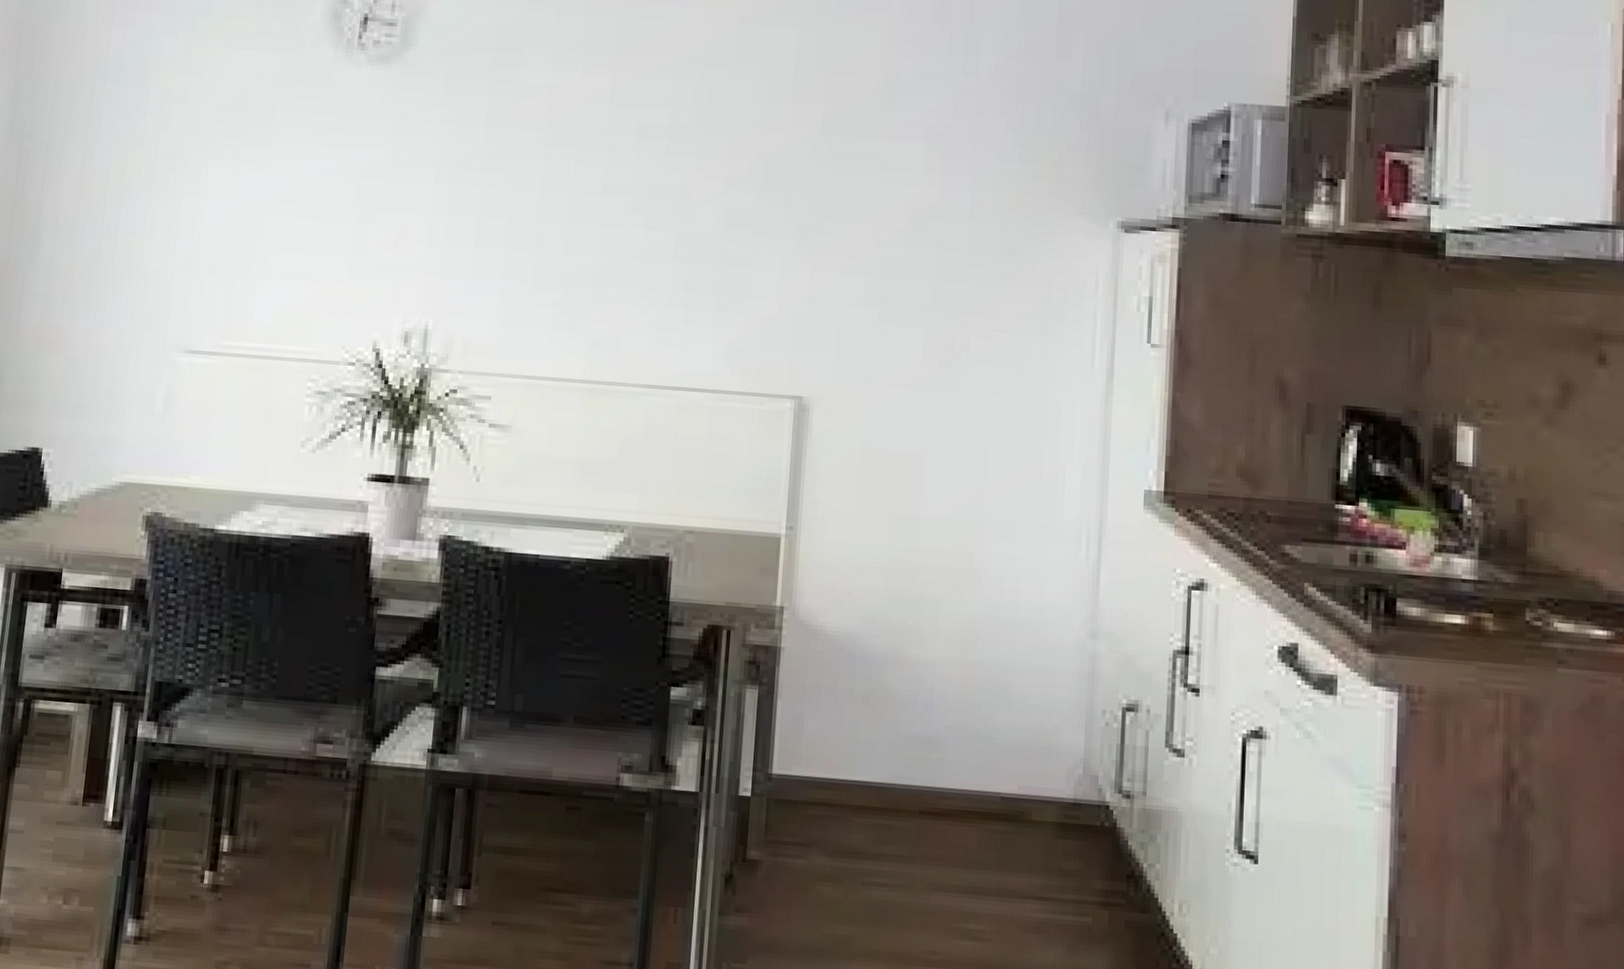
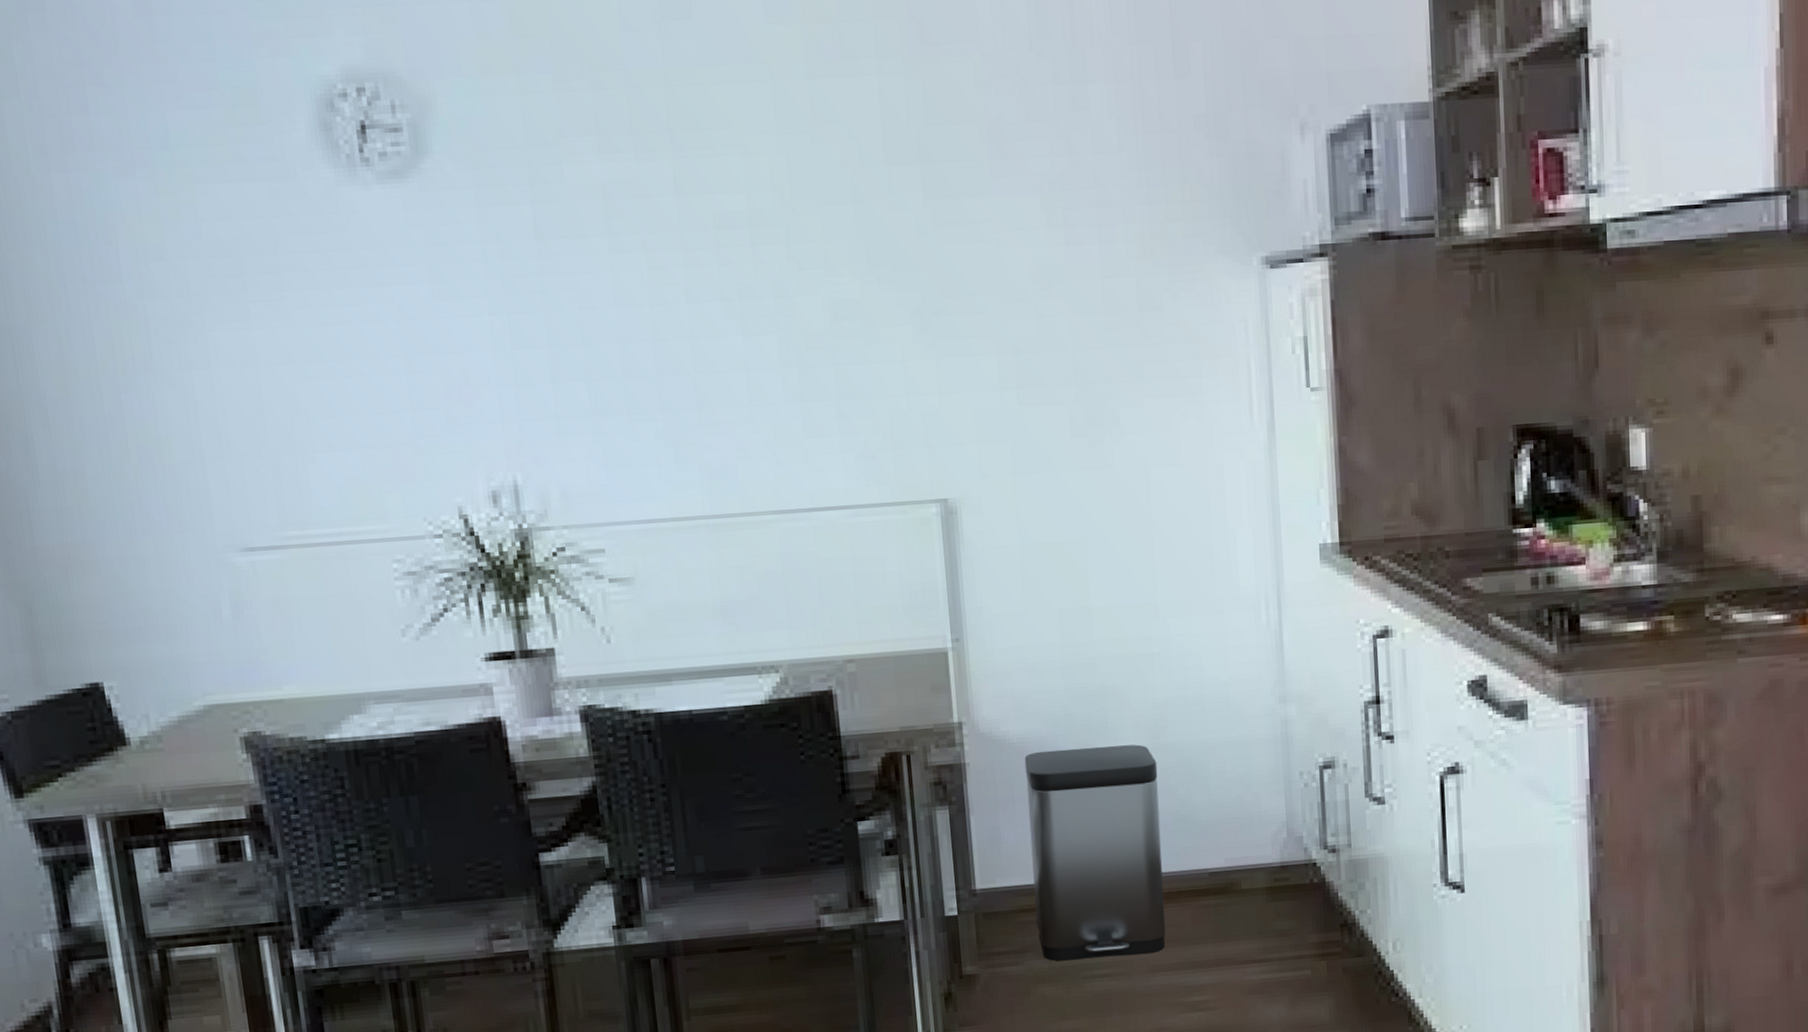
pedal bin: none [825,647,964,870] -> present [1024,744,1166,961]

